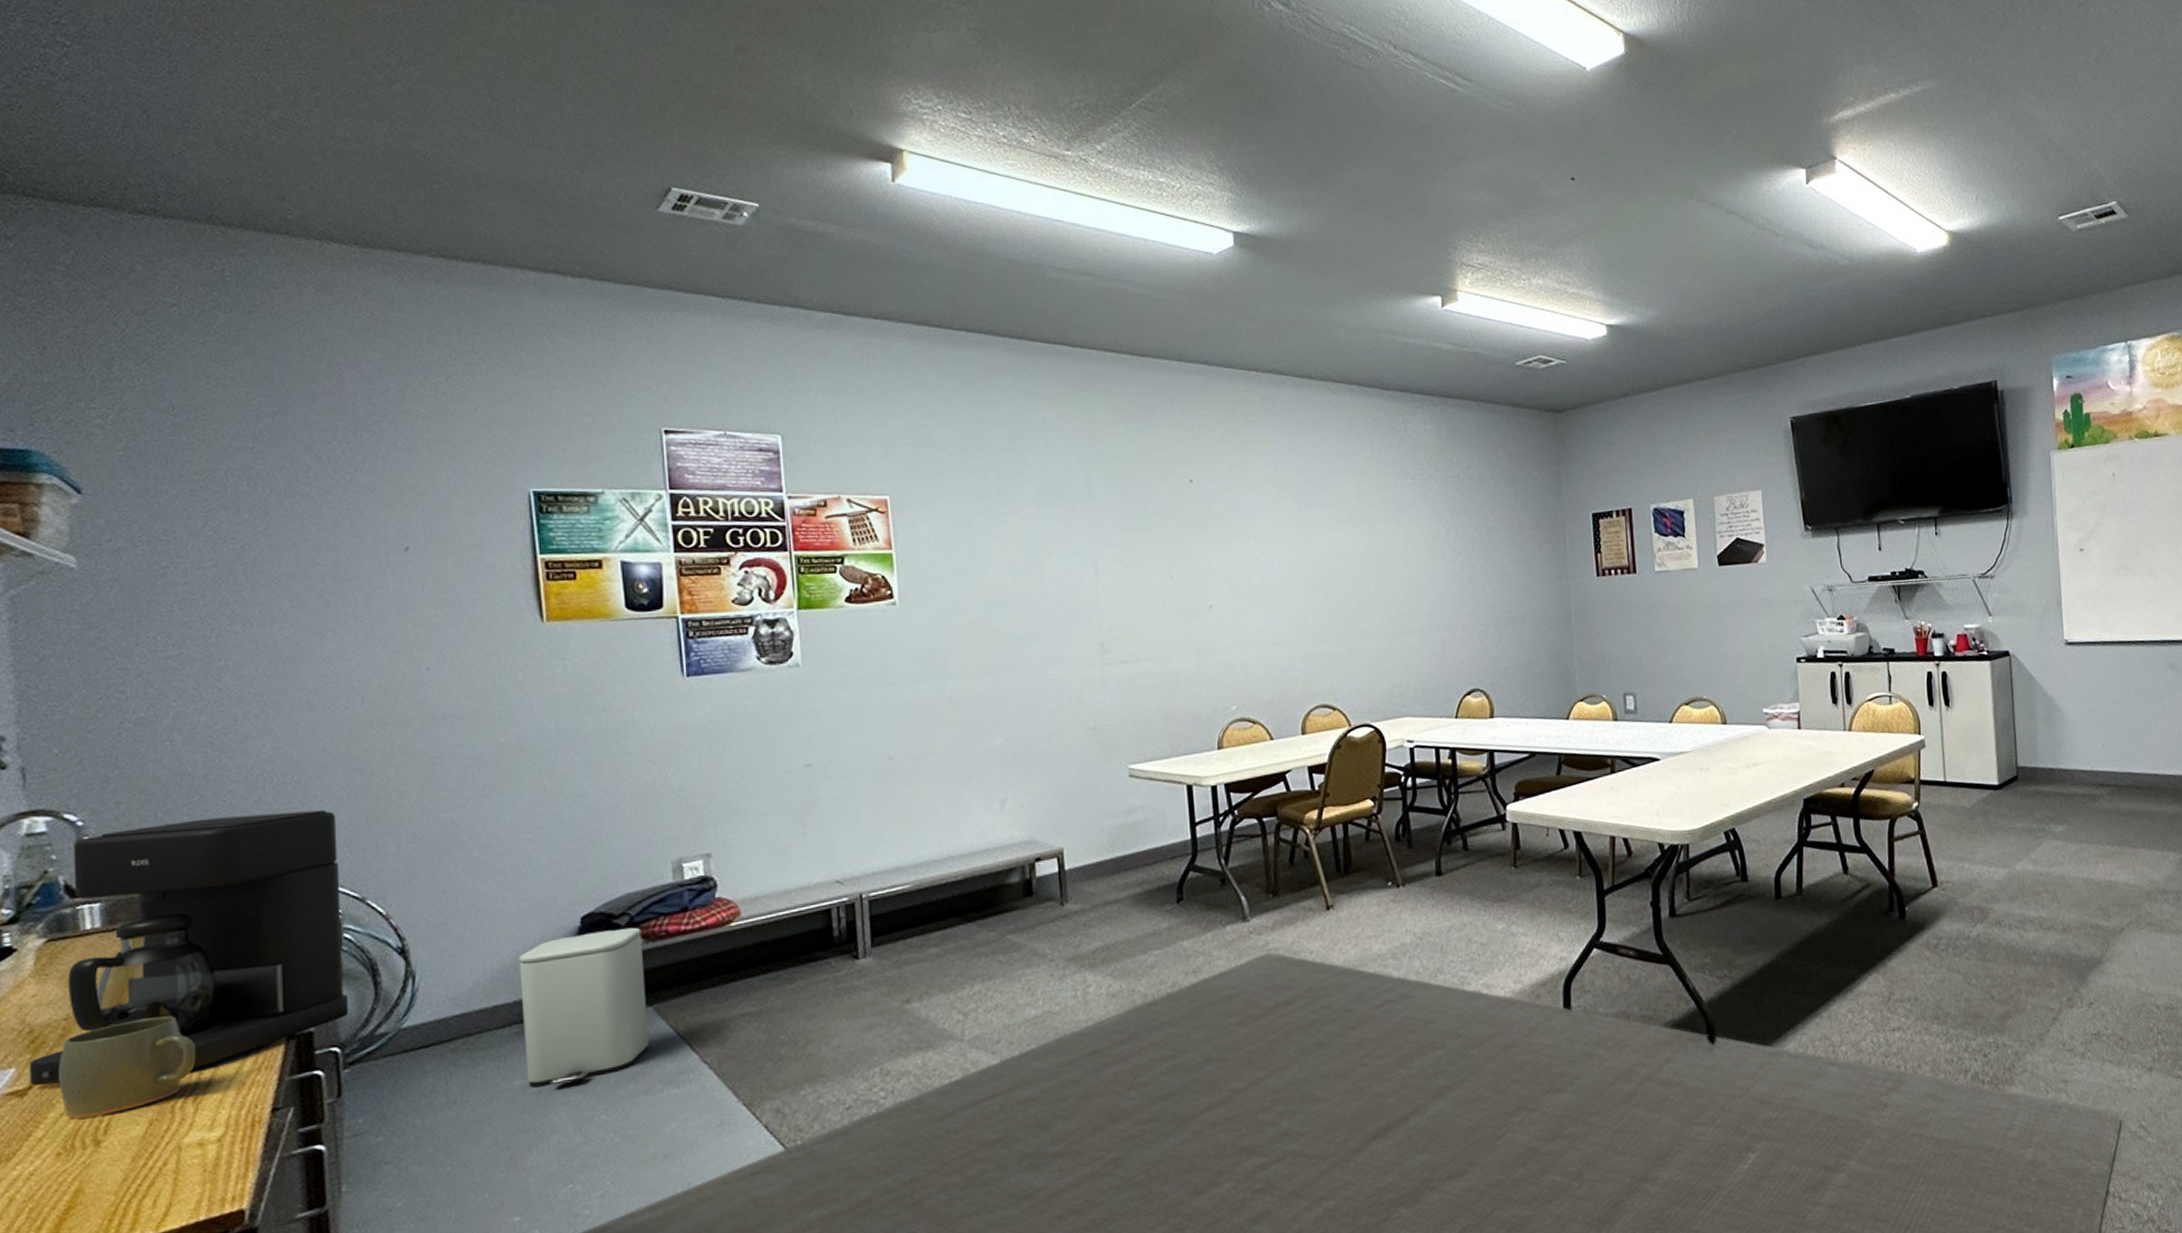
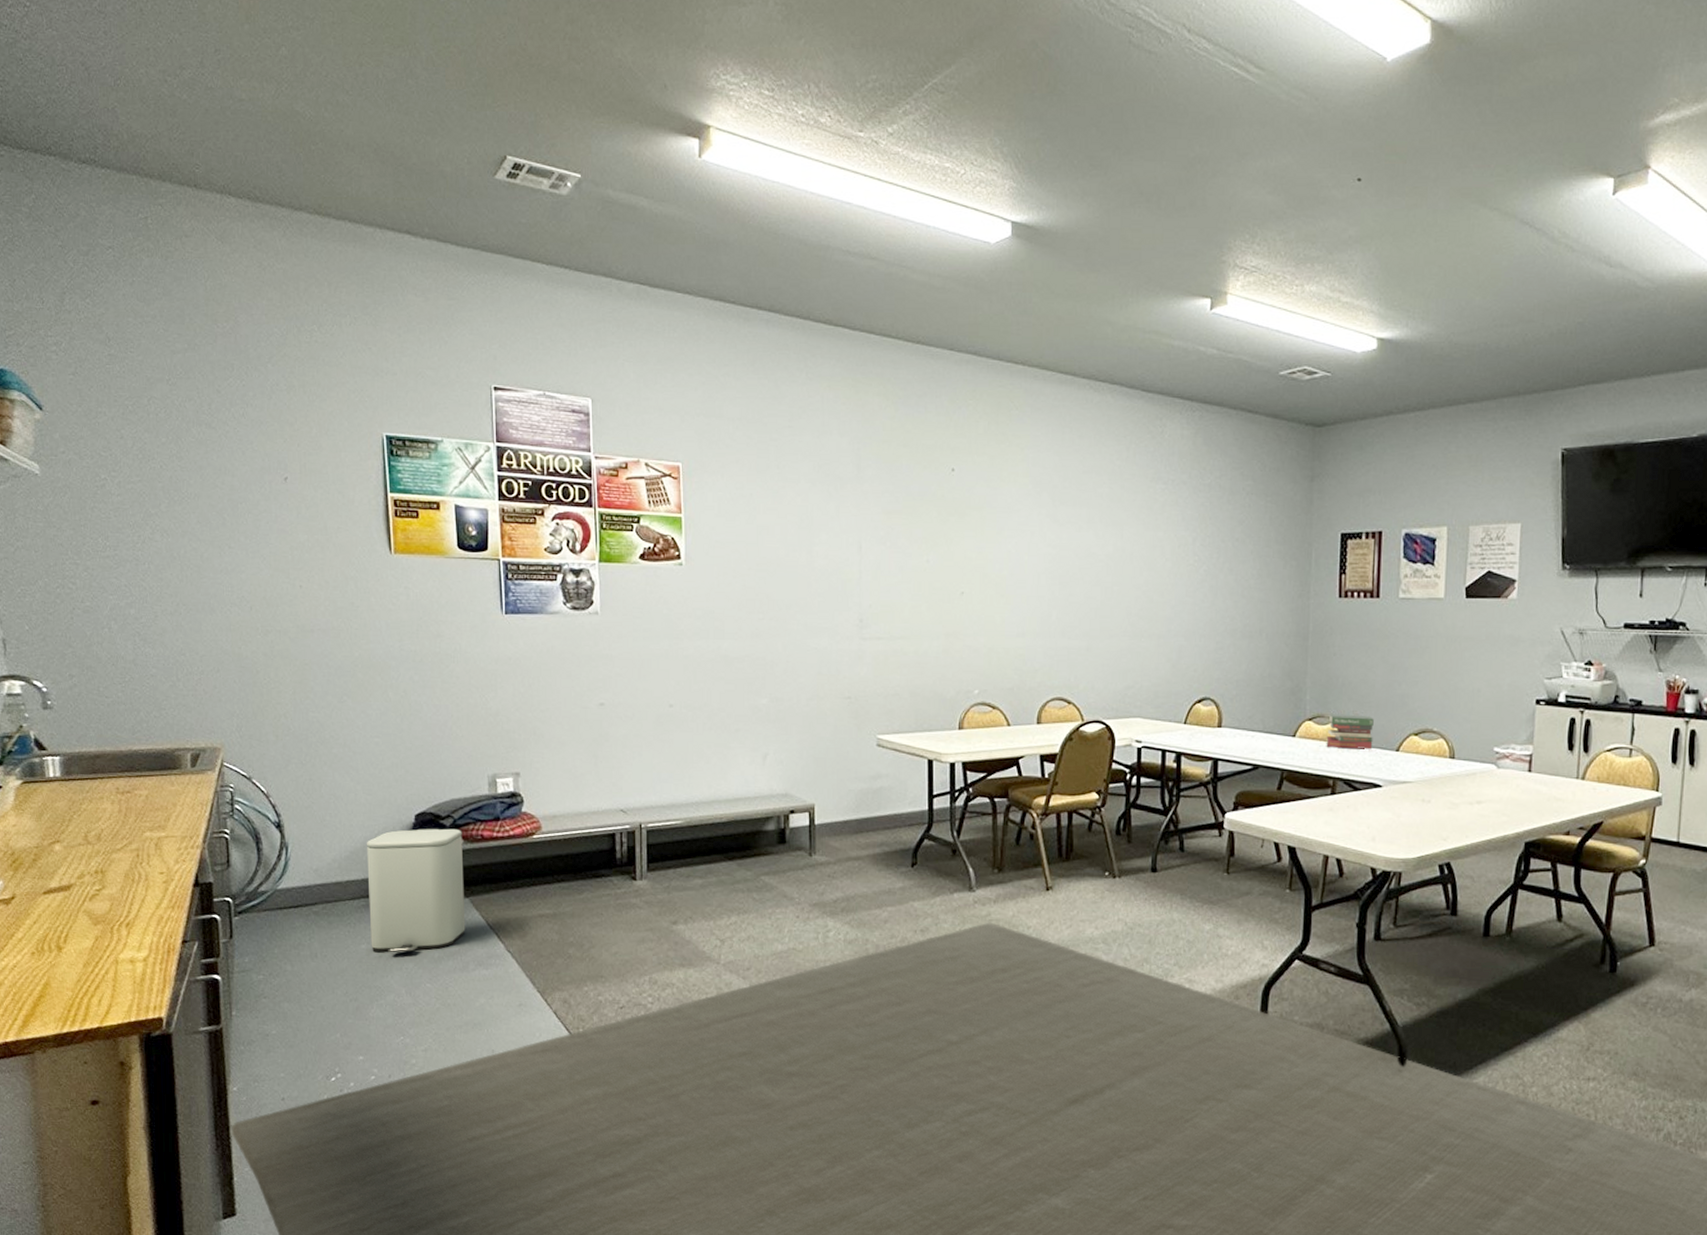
coffee maker: present [29,809,349,1087] -> none [12,696,239,900]
mug: present [59,1016,197,1119] -> none [32,854,129,928]
books: none [1600,690,1646,727] -> present [1326,714,1374,750]

